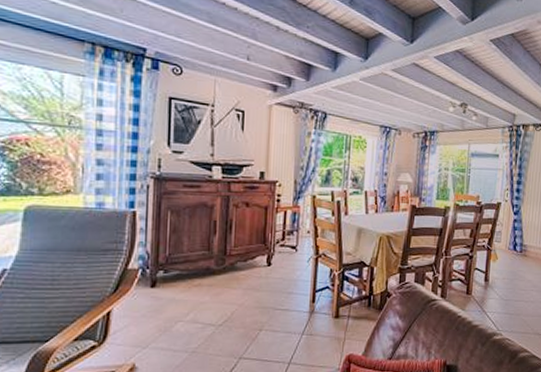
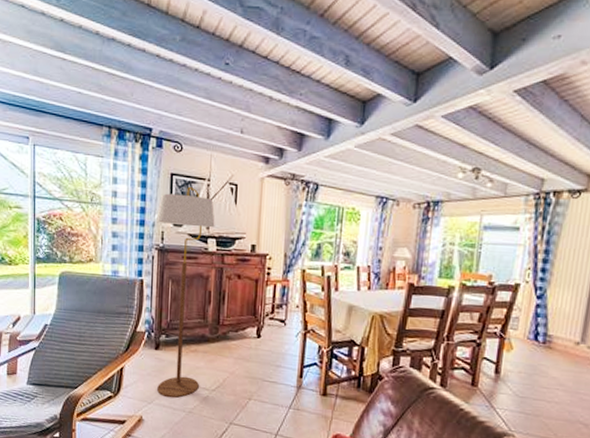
floor lamp: none [152,112,220,339] -> present [156,187,215,399]

